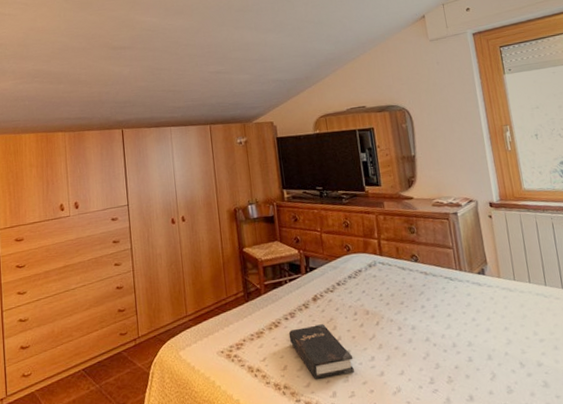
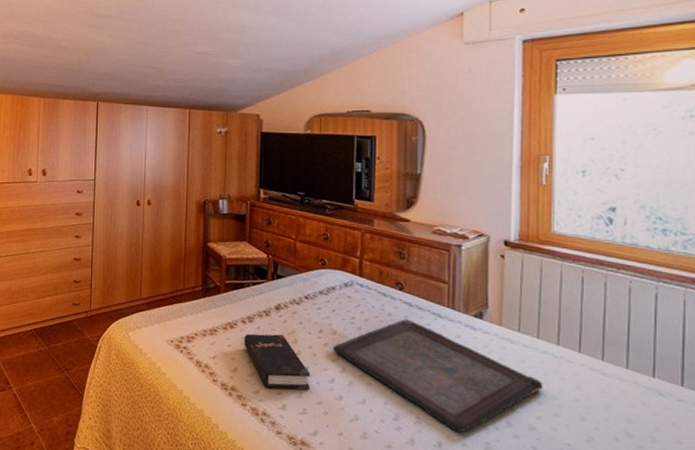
serving tray: none [368,287,542,383] -> present [332,319,543,433]

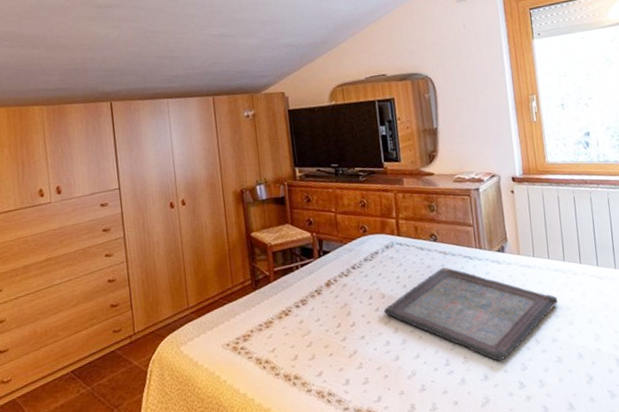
hardback book: present [244,333,311,391] -> none [299,310,368,368]

